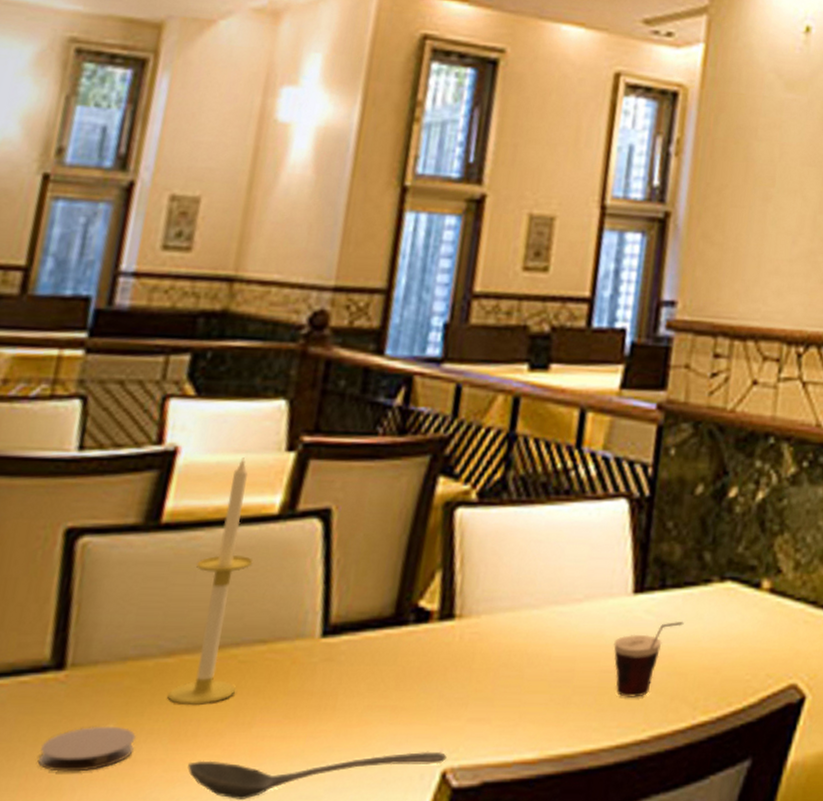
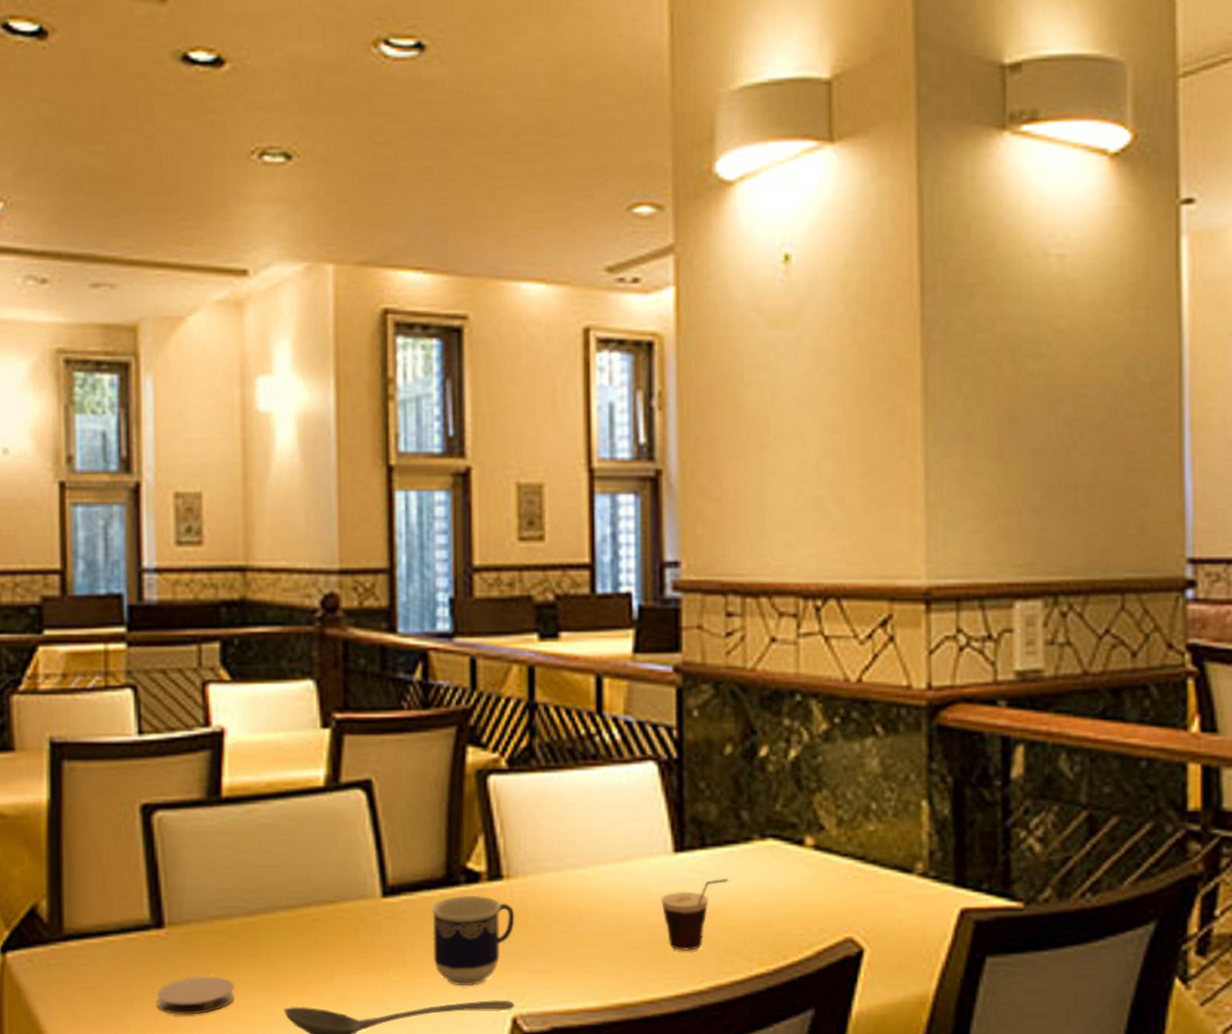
candle: present [167,457,253,706] -> none [255,735,313,959]
cup: none [366,635,462,737] -> present [431,895,515,987]

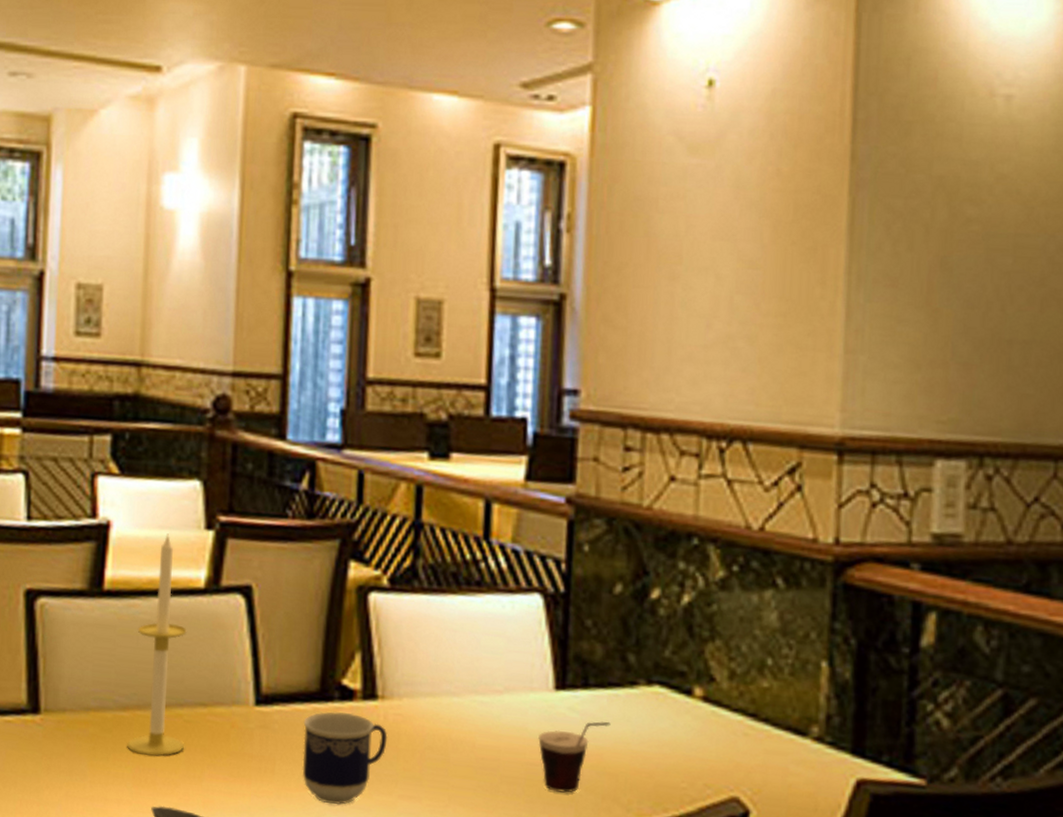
coaster: present [156,976,236,1015] -> none [27,765,106,804]
candle: none [255,735,313,959] -> present [127,533,187,757]

